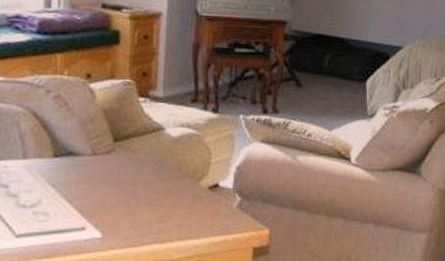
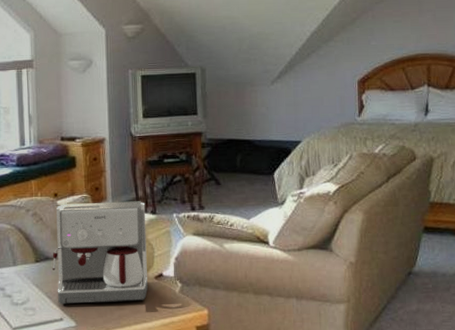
coffee maker: none [76,88,206,214] -> present [52,201,148,304]

